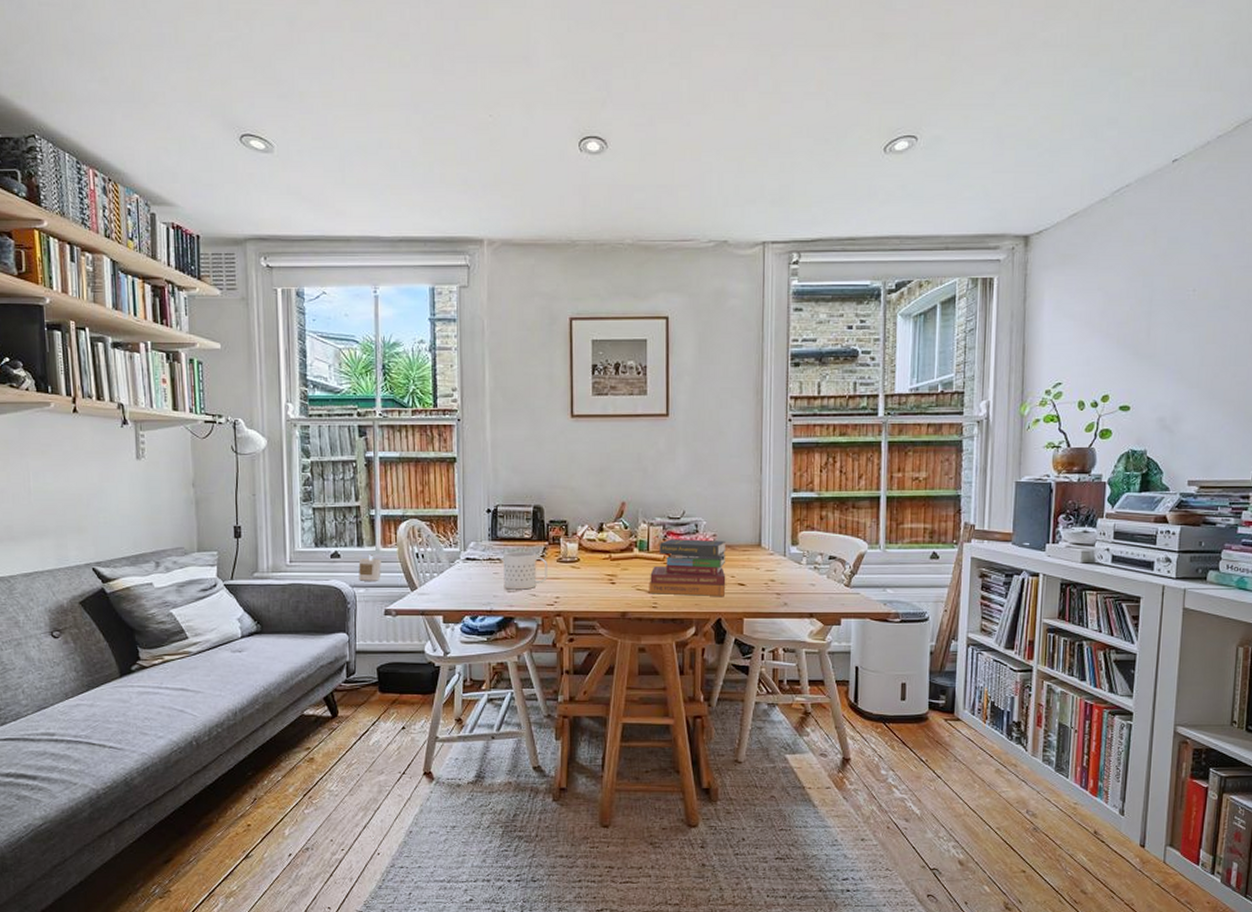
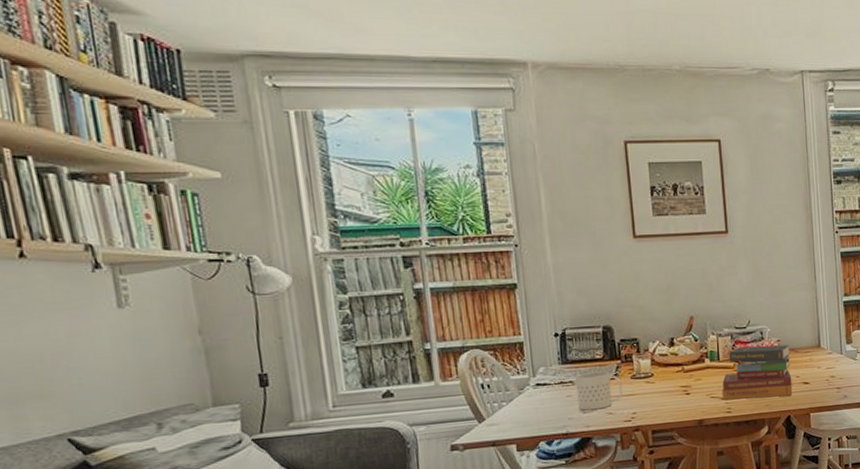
candle: present [358,555,381,581] -> none [416,390,443,419]

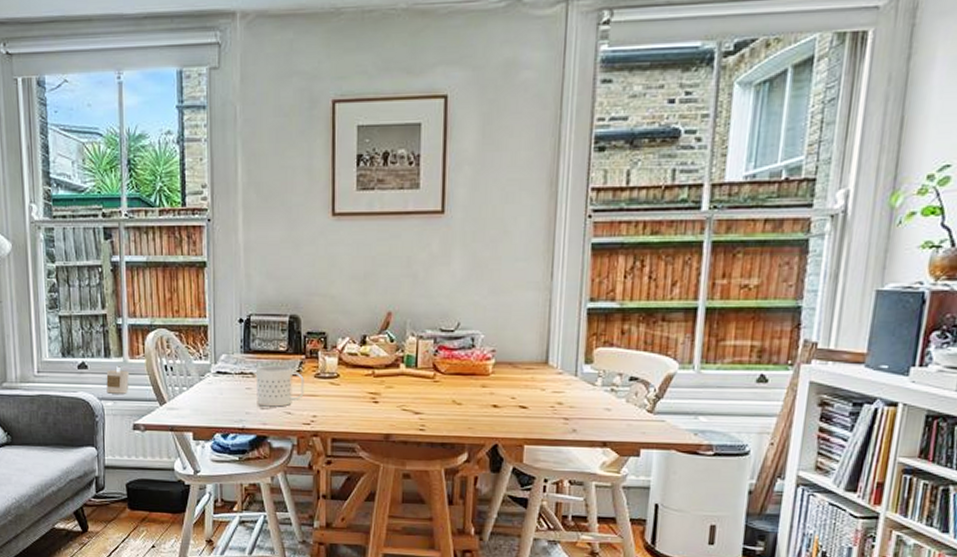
candle: none [416,390,443,419] -> present [106,366,129,394]
books: present [722,345,792,400] -> none [416,354,508,420]

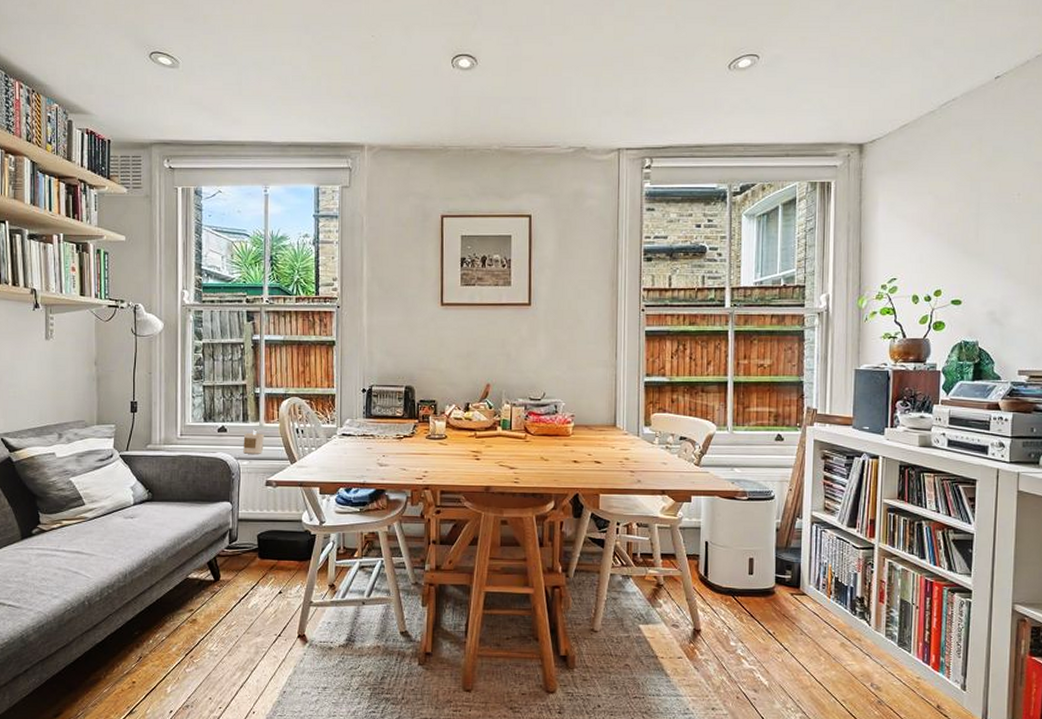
mug: present [257,365,304,407] -> none [376,428,417,464]

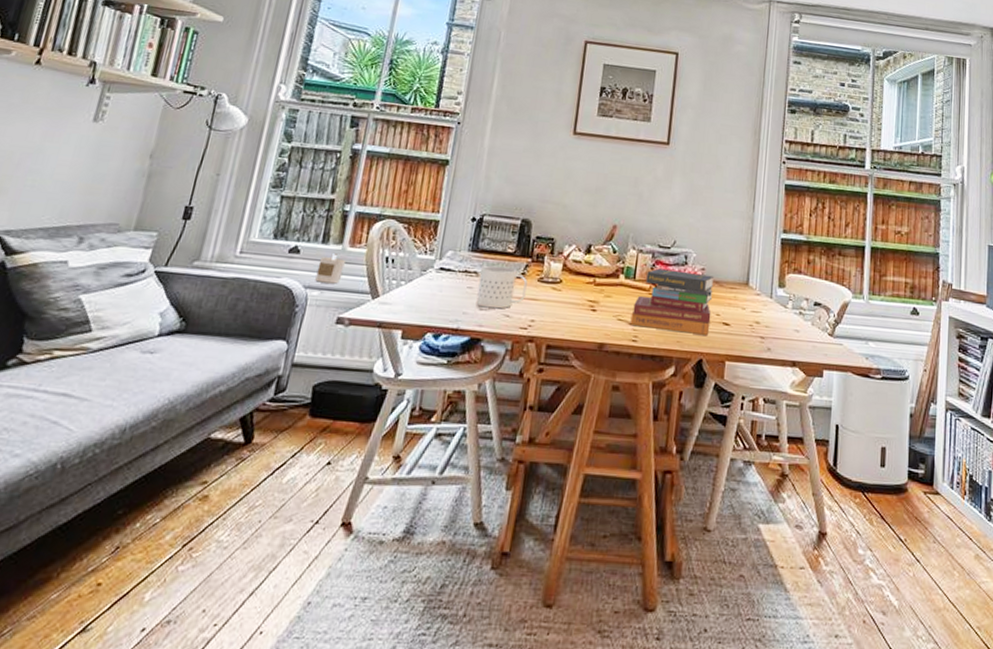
mug: none [376,428,417,464] -> present [476,265,528,309]
books: none [511,419,584,473] -> present [630,268,715,335]

